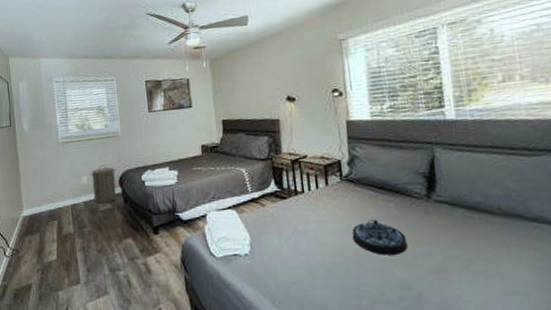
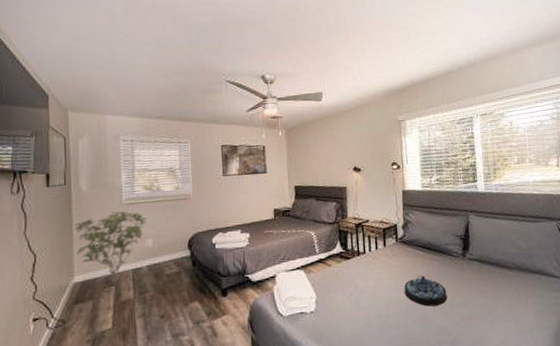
shrub: none [20,149,81,217] -> present [74,211,147,282]
laundry hamper: present [90,165,117,203] -> none [156,228,186,267]

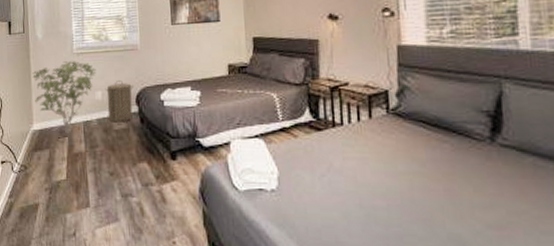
laundry hamper: none [156,228,186,267] -> present [105,80,133,121]
serving tray: present [404,276,448,307] -> none [397,162,464,204]

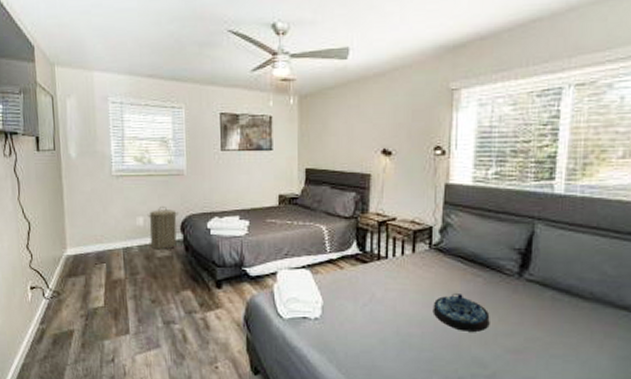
shrub: present [32,61,97,133] -> none [65,184,138,259]
serving tray: none [397,162,464,204] -> present [433,294,490,332]

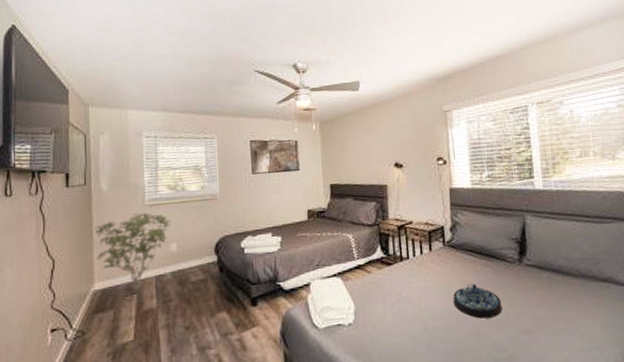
shrub: none [65,184,138,259] -> present [95,213,171,290]
laundry hamper: present [147,207,178,249] -> none [181,231,212,273]

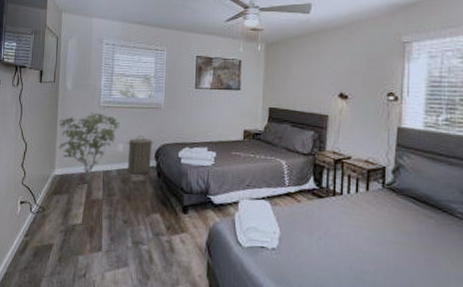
laundry hamper: none [181,231,212,273] -> present [127,136,154,174]
serving tray: present [453,284,503,319] -> none [385,233,442,273]

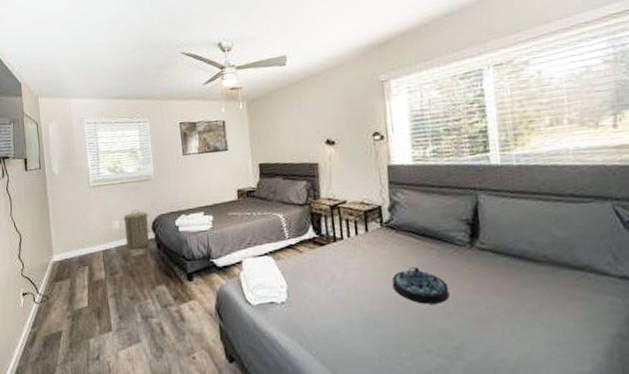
shrub: present [59,113,120,181] -> none [50,193,113,262]
serving tray: none [385,233,442,273] -> present [392,267,450,304]

